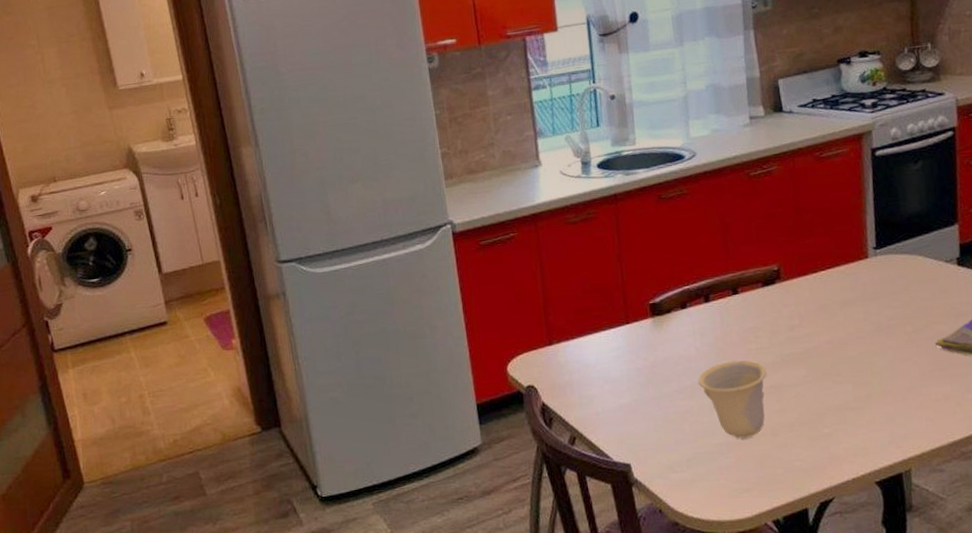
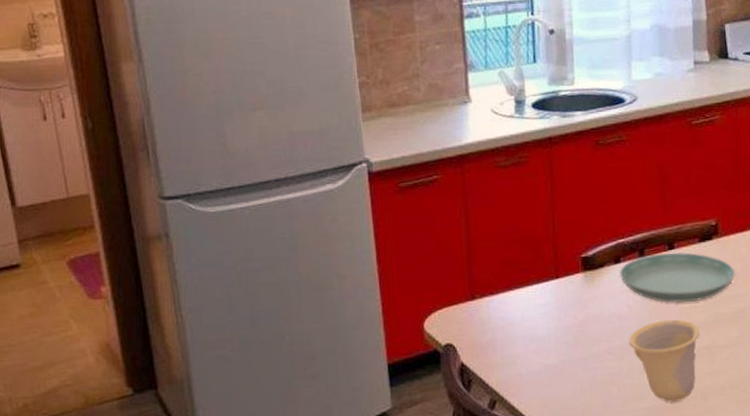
saucer: none [686,296,800,345] -> present [620,252,736,304]

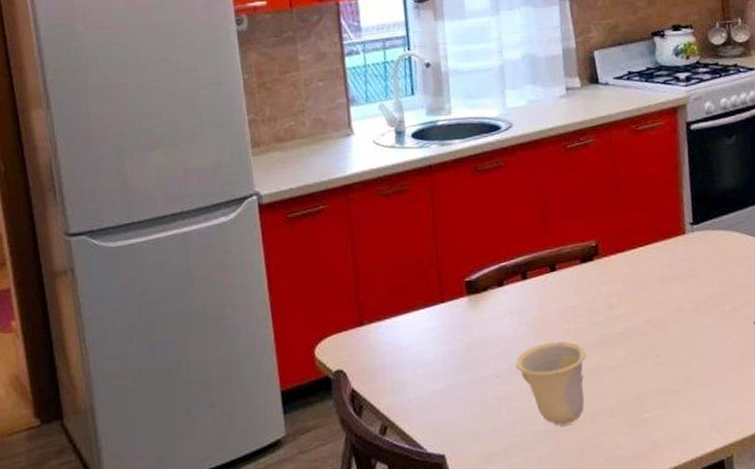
saucer: present [620,252,736,304] -> none [503,273,619,325]

